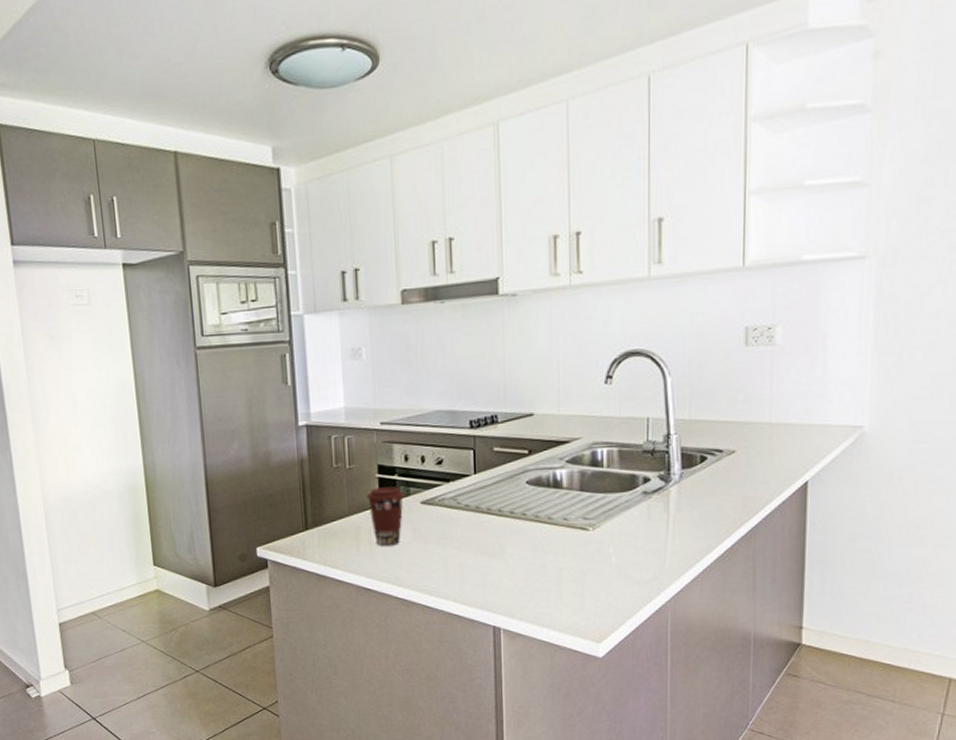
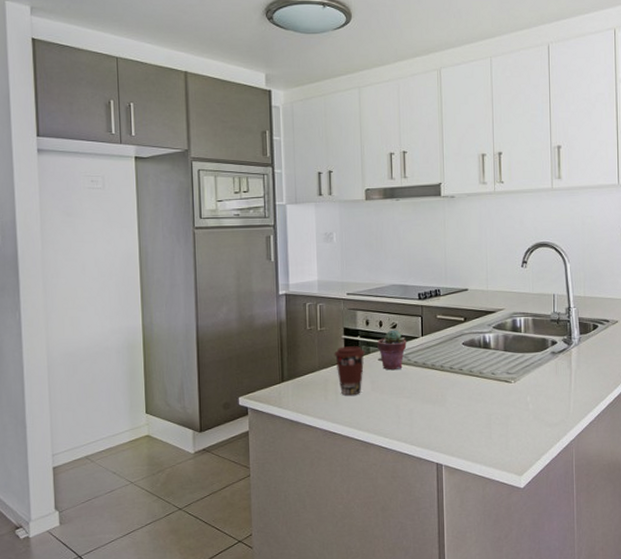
potted succulent: none [419,466,456,516] -> present [377,329,407,370]

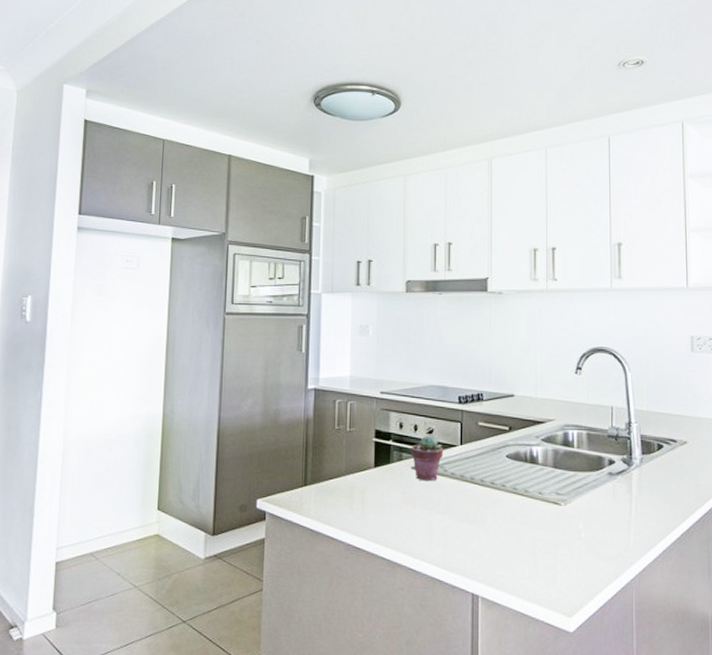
coffee cup: present [334,346,366,396] -> none [363,450,398,507]

